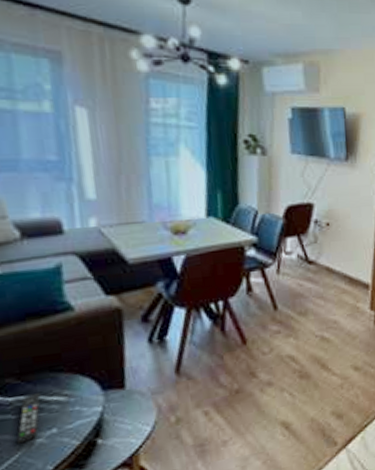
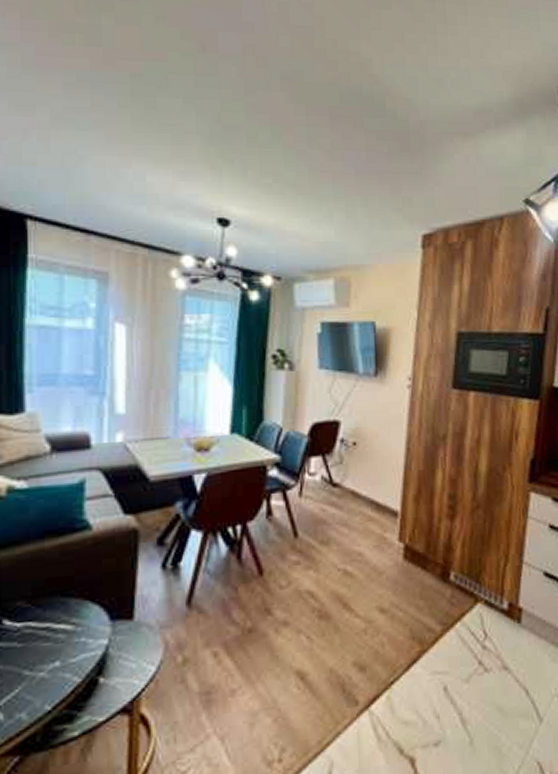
remote control: present [17,393,41,444] -> none [20,620,48,677]

